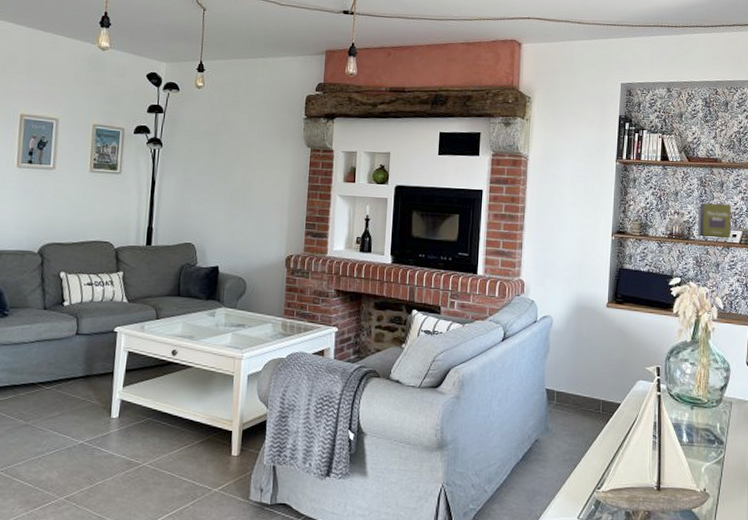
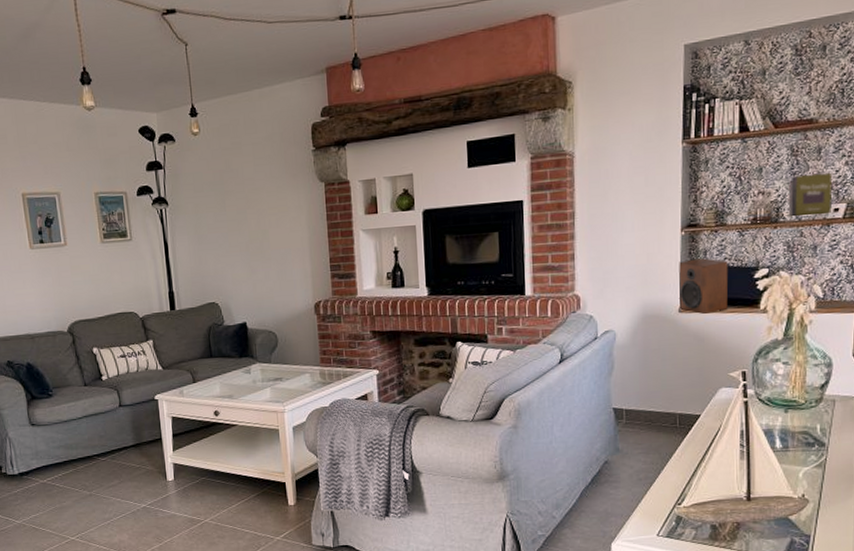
speaker: none [608,261,649,311] -> present [679,258,728,314]

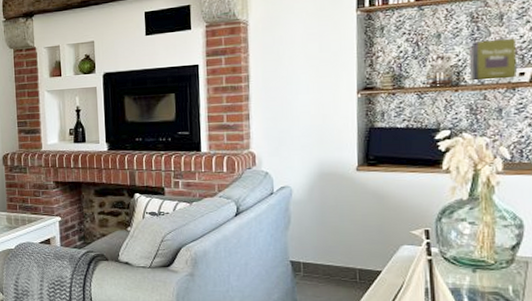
speaker: present [679,258,728,314] -> none [356,119,408,173]

